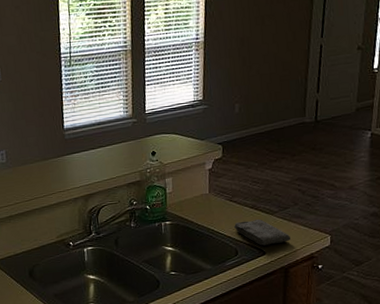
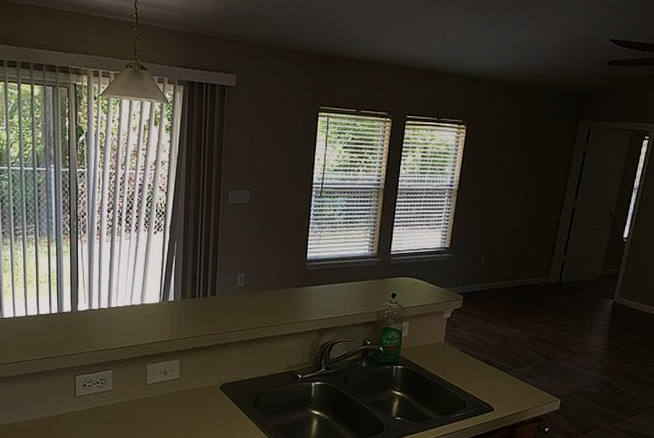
washcloth: present [233,219,290,246] -> none [464,374,520,402]

